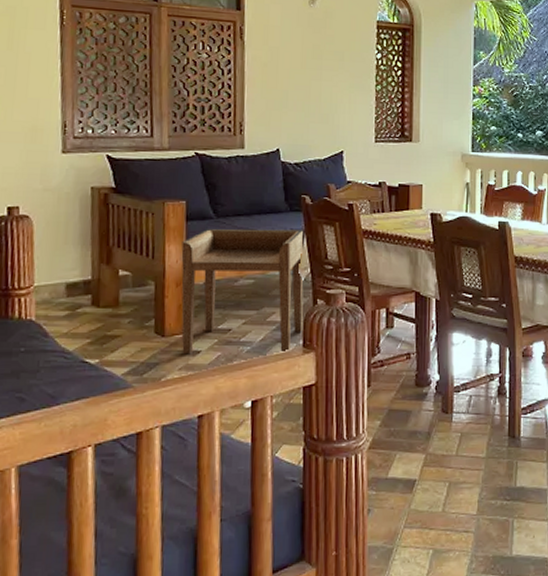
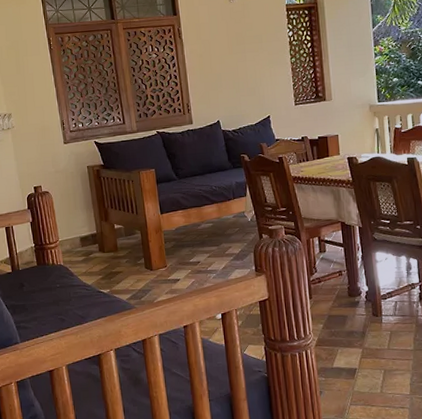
side table: present [181,228,304,355] -> none [156,182,253,283]

